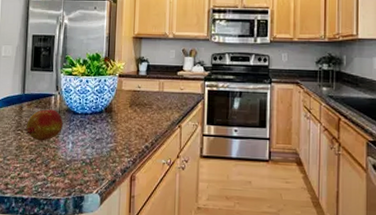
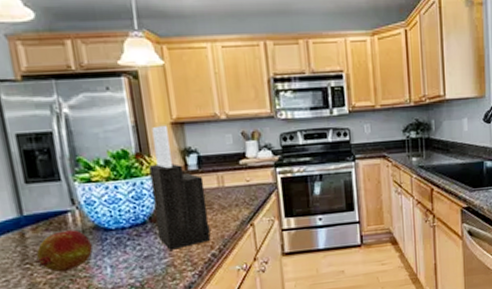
knife block: none [109,38,149,138] -> present [149,125,211,250]

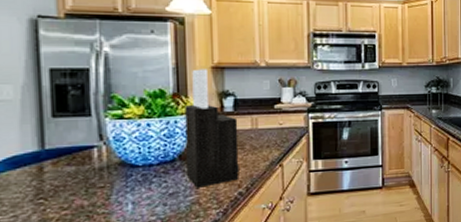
fruit: present [36,229,93,273] -> none [52,165,115,209]

